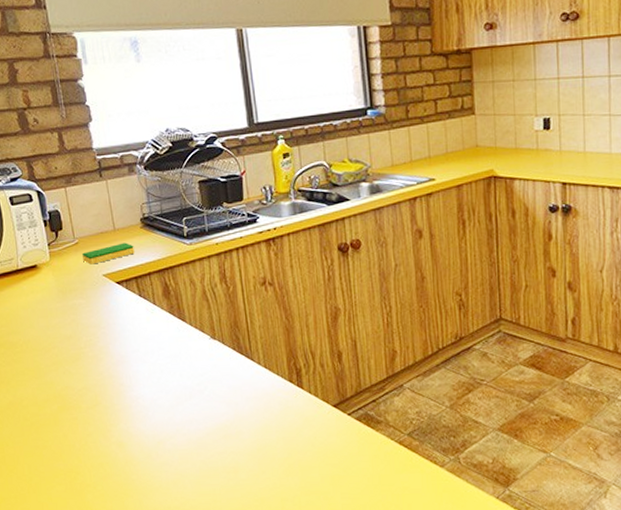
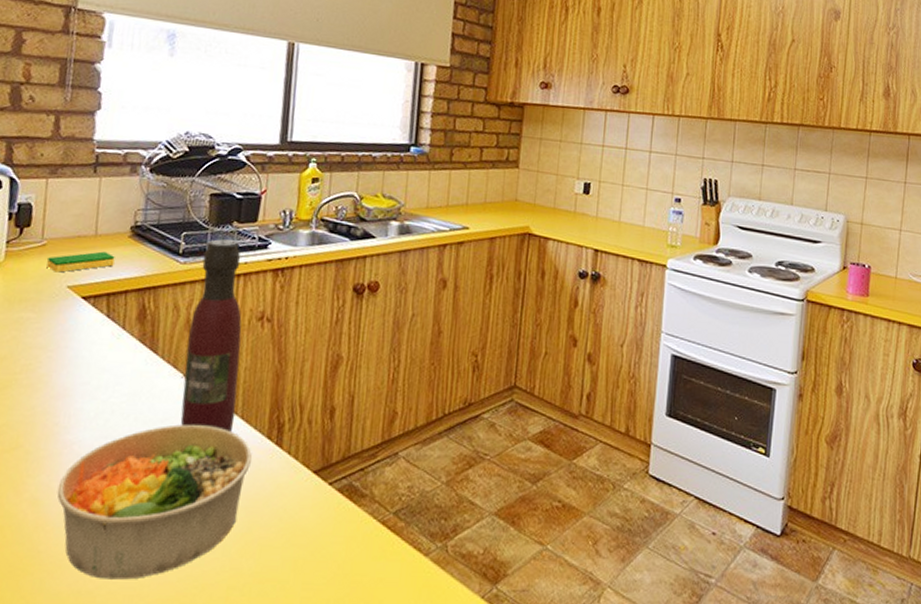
bowl: none [134,376,280,498] -> present [57,424,252,580]
wine bottle: none [204,219,260,379] -> present [180,239,242,432]

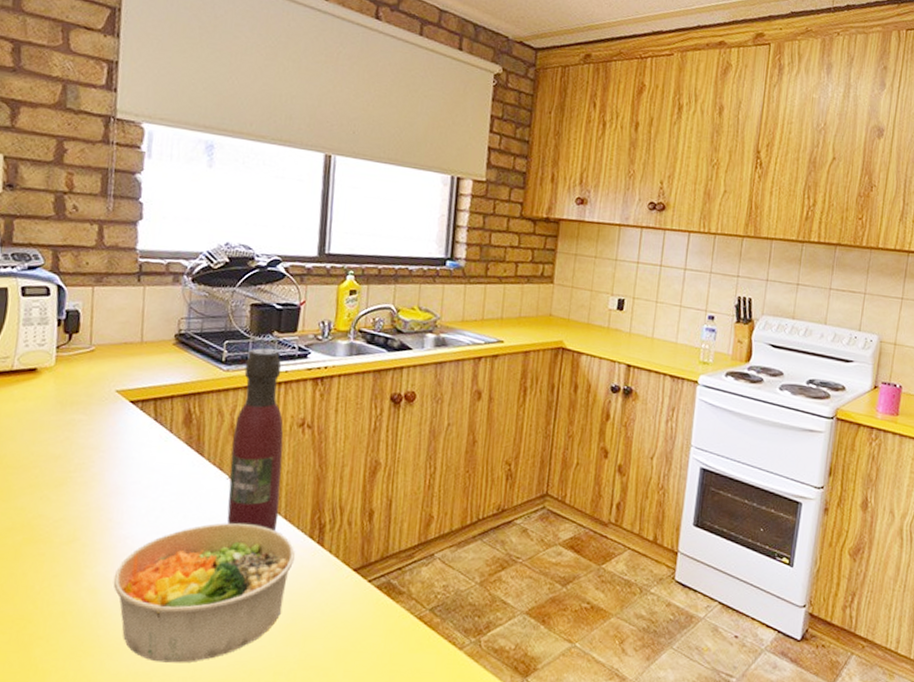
dish sponge: present [46,251,115,273] -> none [95,357,161,378]

